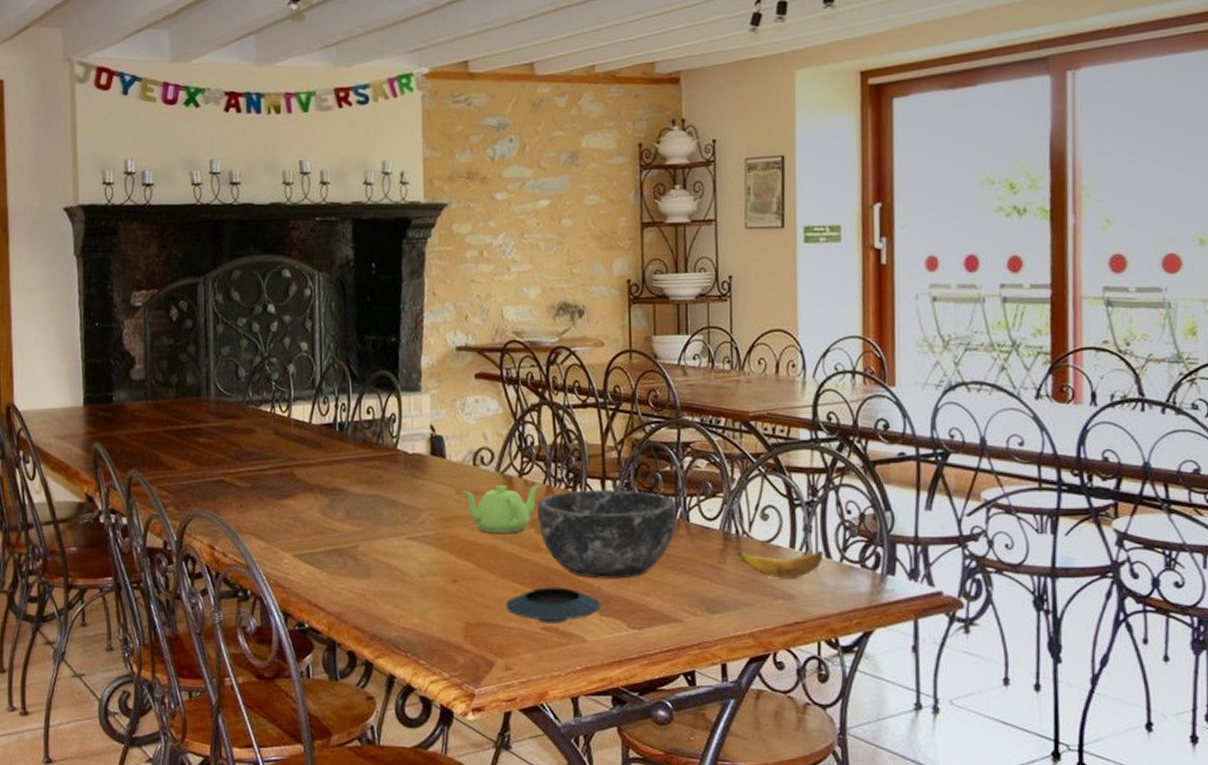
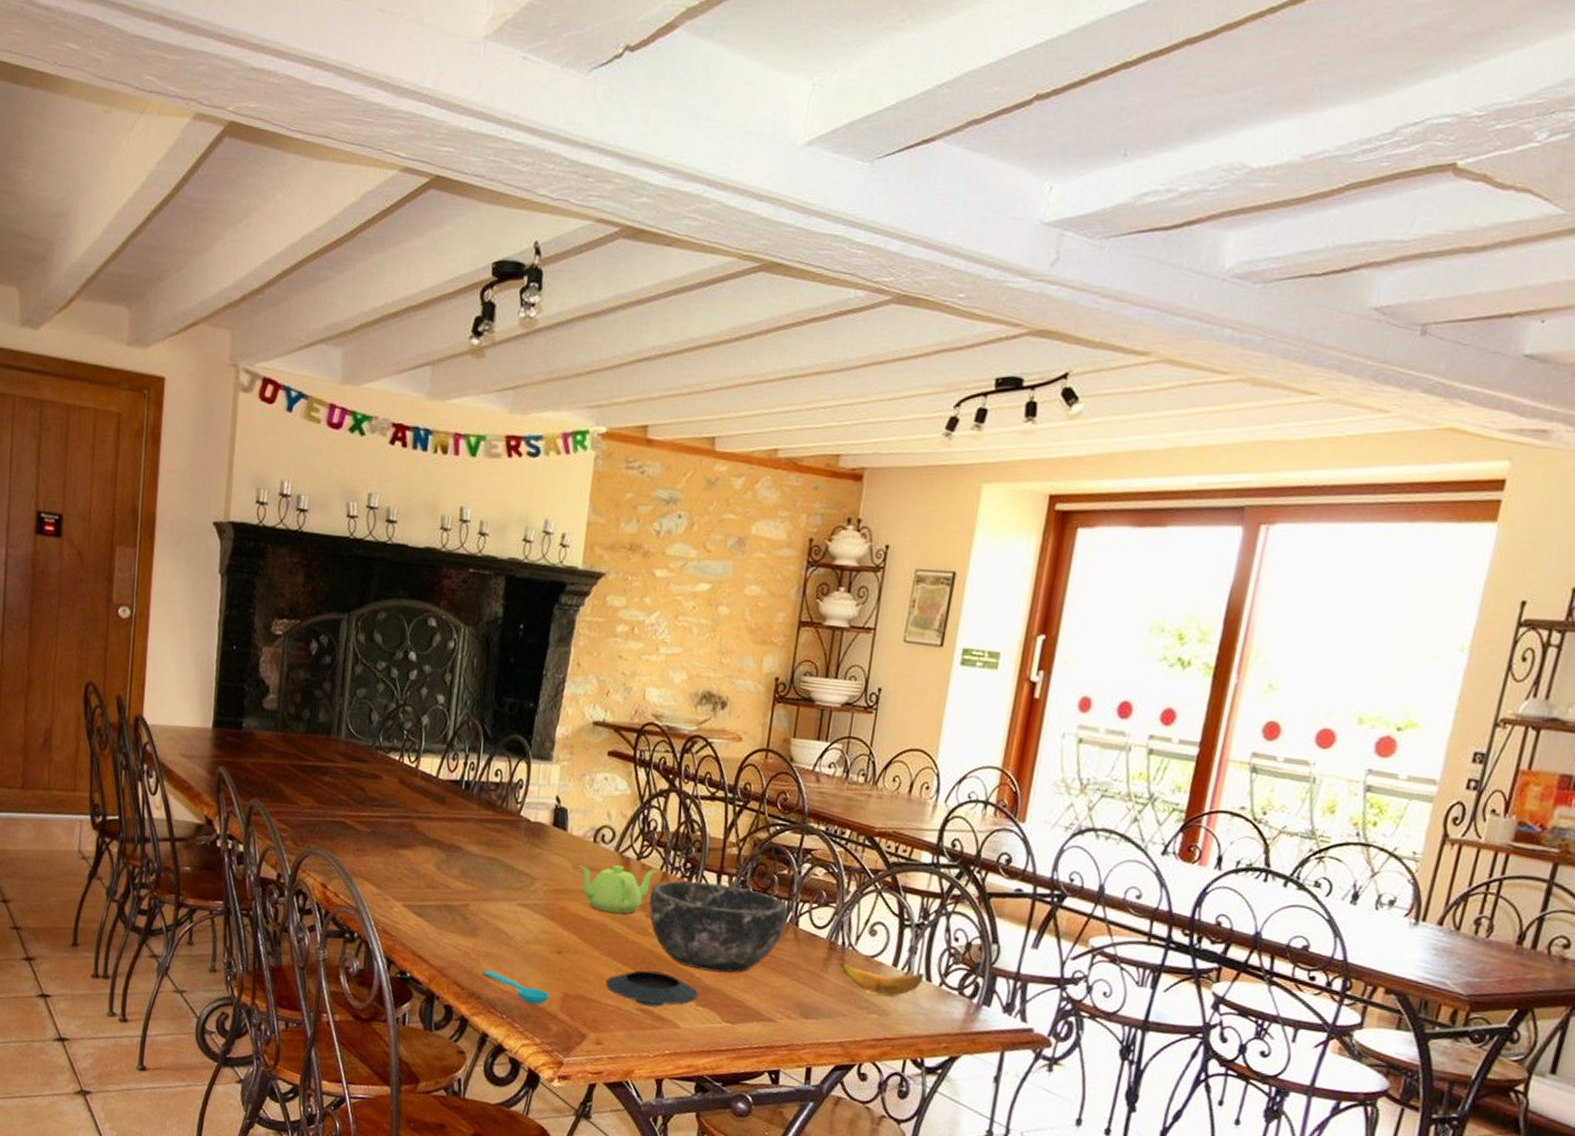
spoon: none [381,609,452,638] -> present [482,970,550,1005]

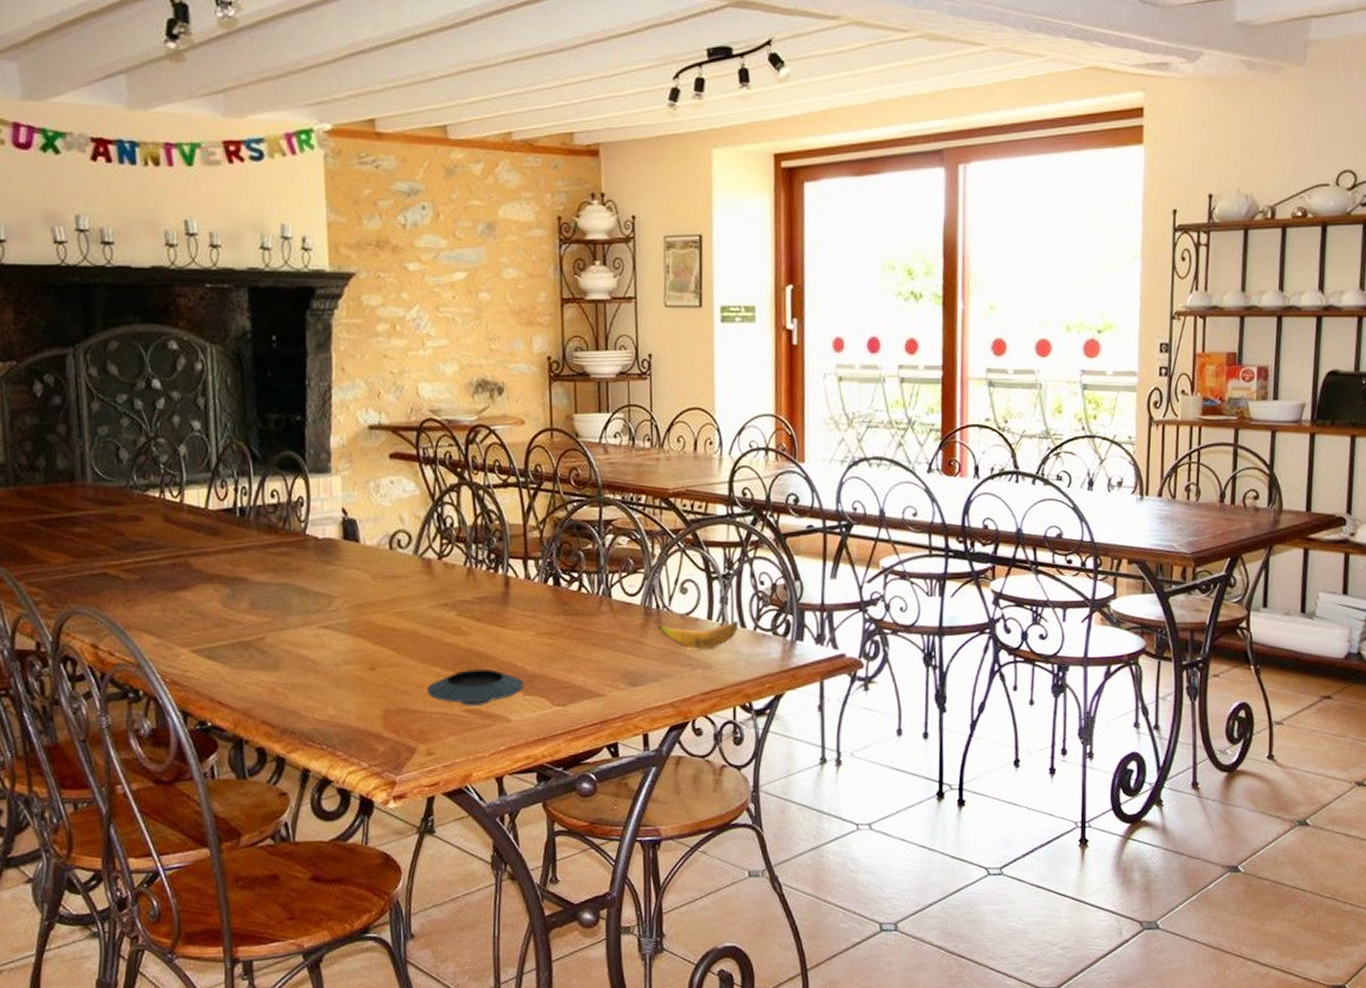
spoon: present [482,970,550,1005] -> none [292,701,370,728]
teapot: present [578,864,658,914] -> none [377,565,462,618]
bowl: present [649,881,788,973] -> none [457,568,600,659]

